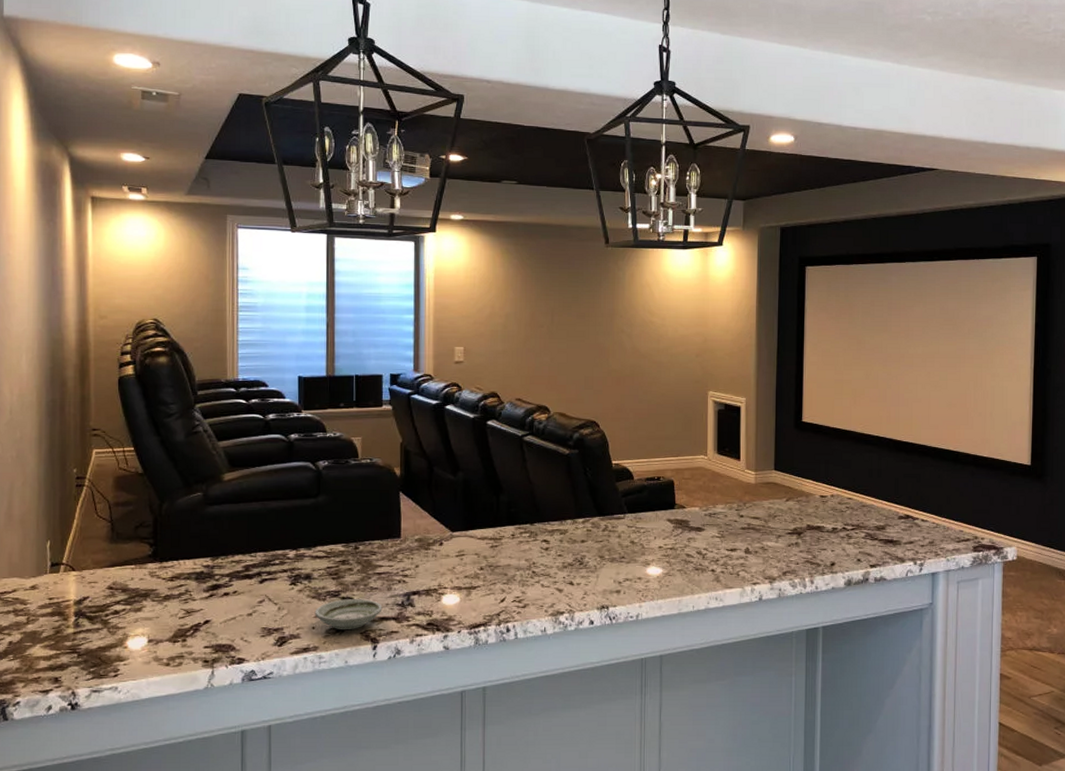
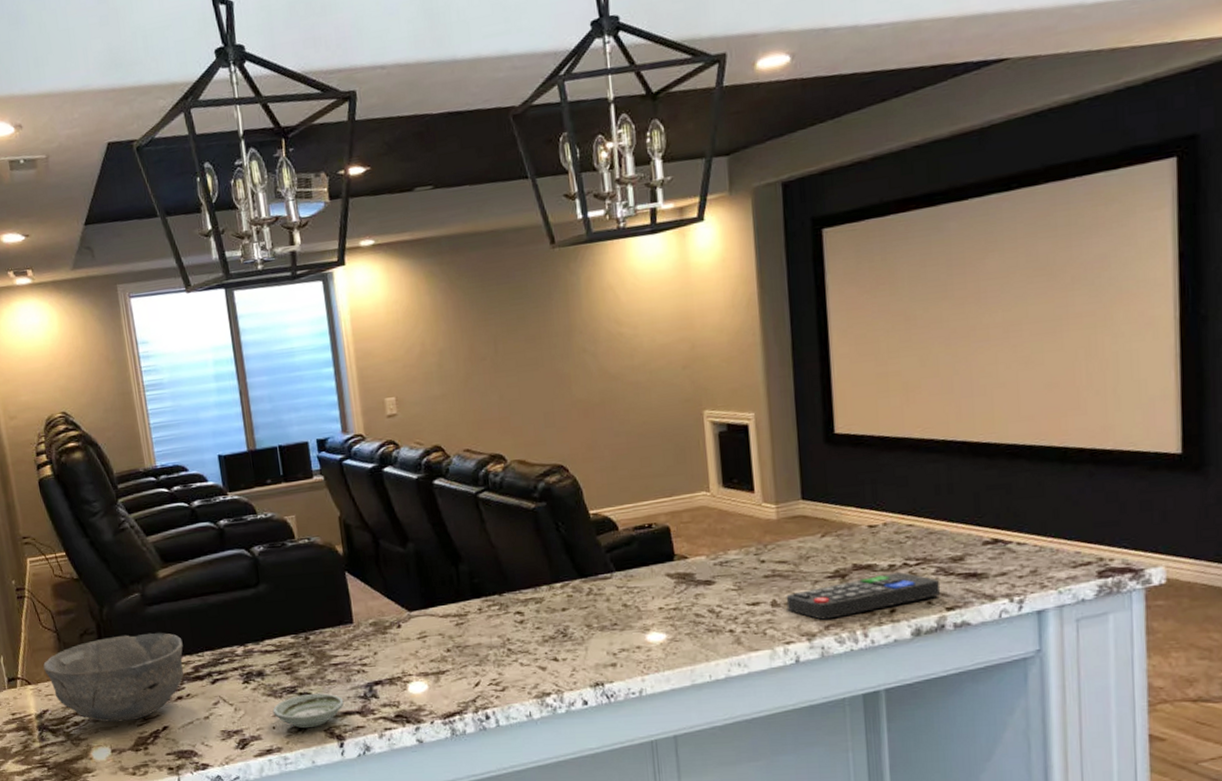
bowl: none [92,530,238,614] -> present [43,632,184,723]
remote control: none [756,535,868,567] -> present [786,572,941,620]

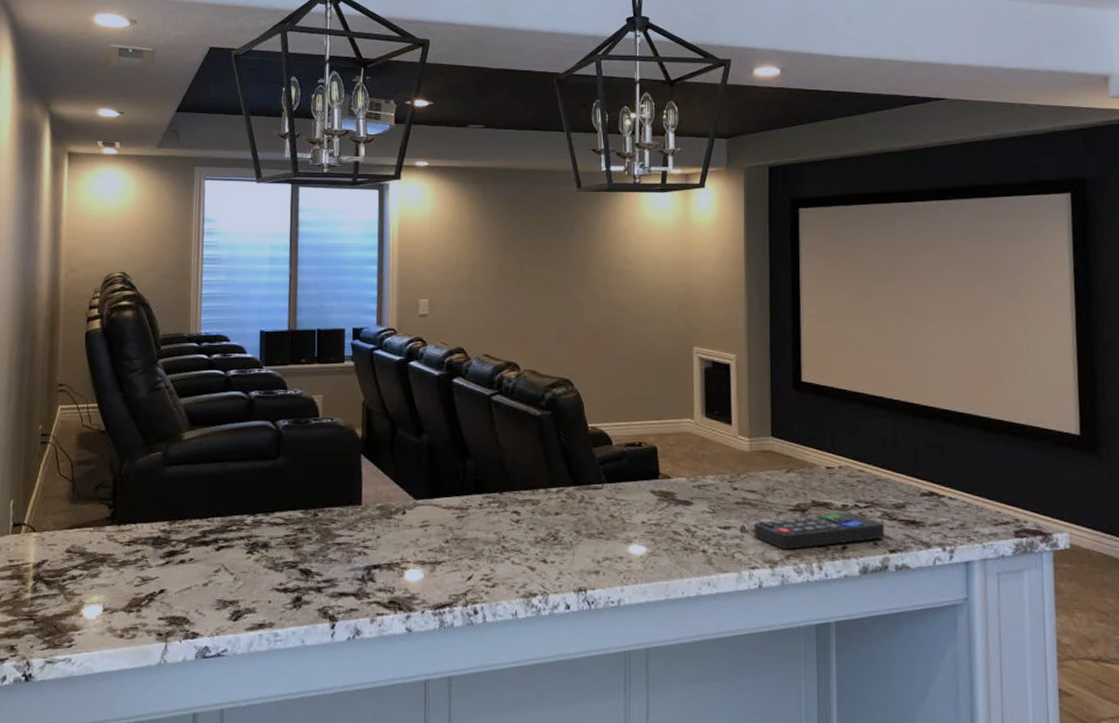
bowl: present [43,632,184,723] -> none [52,492,195,581]
saucer: present [272,693,344,728] -> none [271,571,342,606]

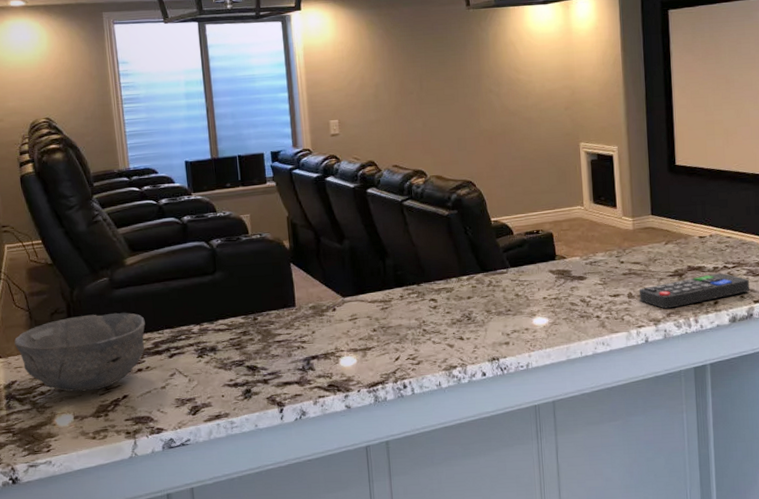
bowl: none [52,492,195,581] -> present [14,312,145,392]

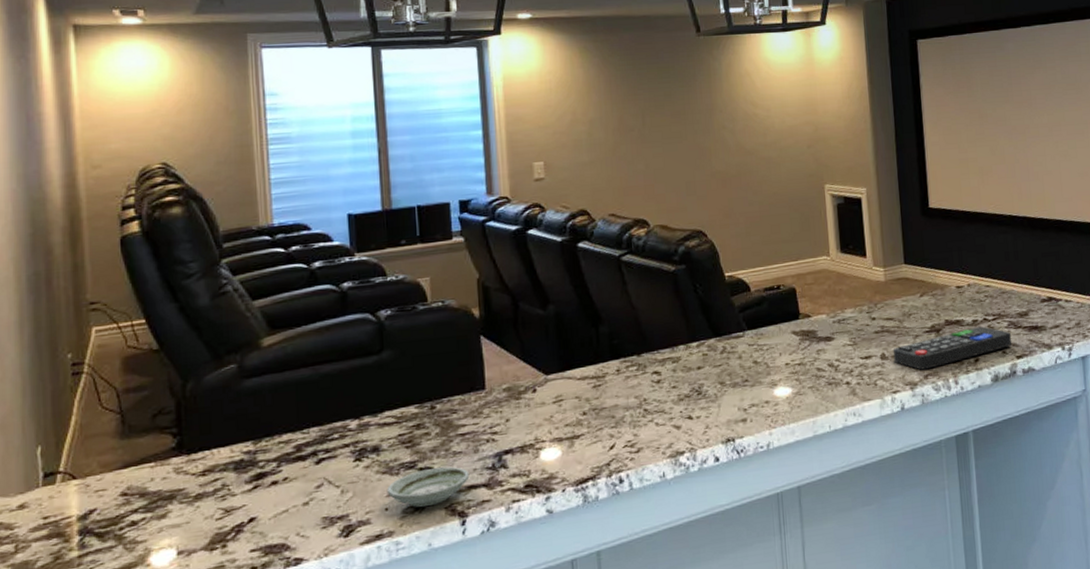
bowl: present [14,312,145,392] -> none [97,408,285,519]
saucer: none [222,366,285,397] -> present [386,466,470,507]

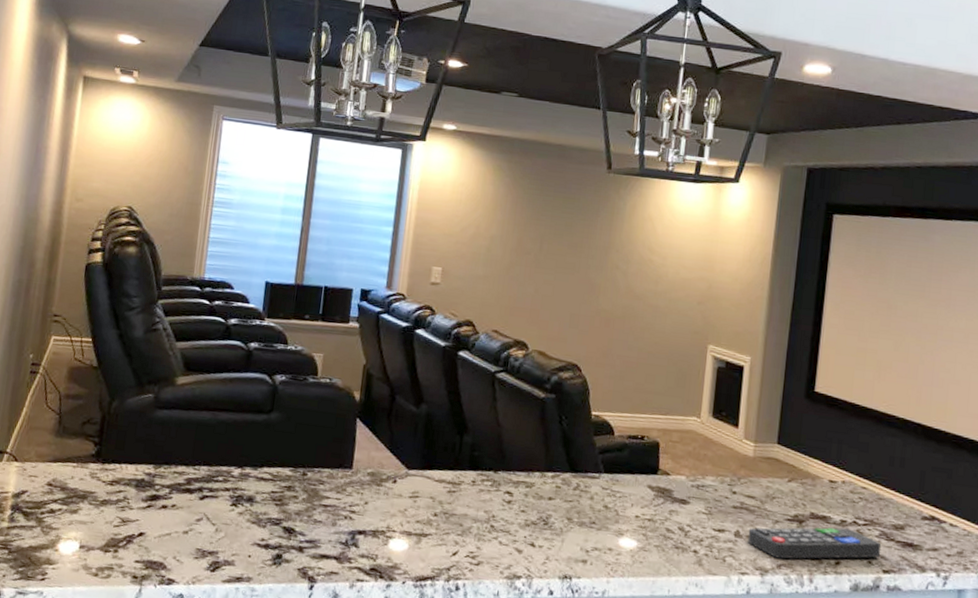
saucer: present [386,466,470,507] -> none [252,528,325,564]

